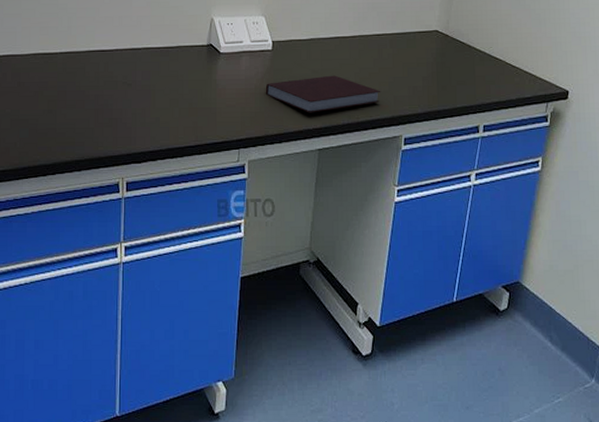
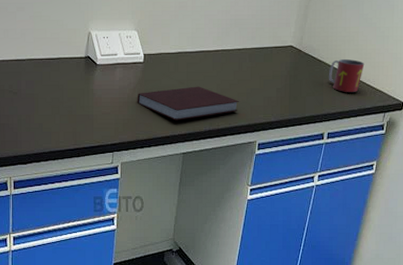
mug: none [481,44,521,80] -> present [329,59,365,92]

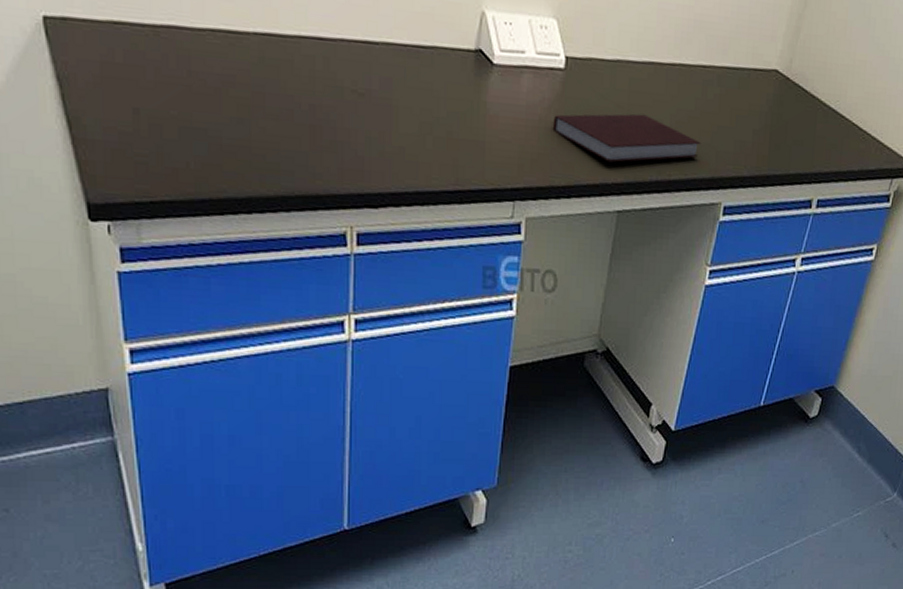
mug: present [329,59,365,92] -> none [823,98,871,146]

